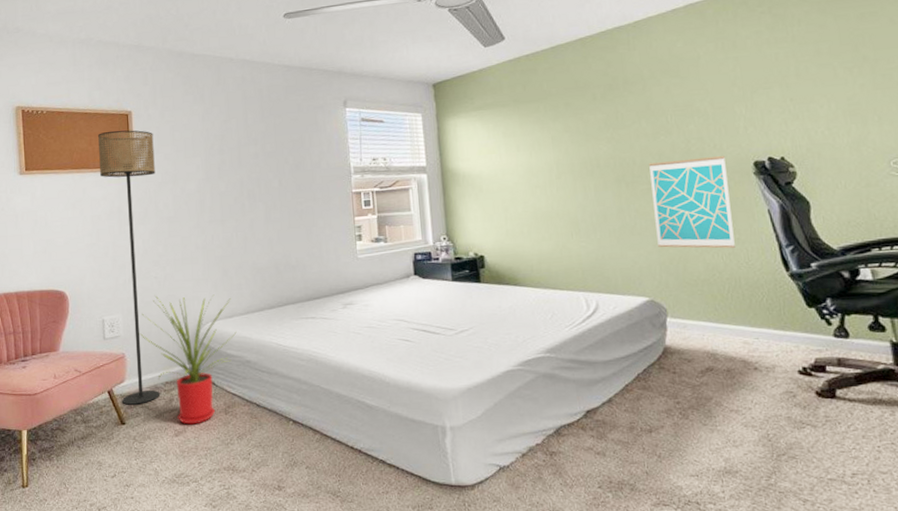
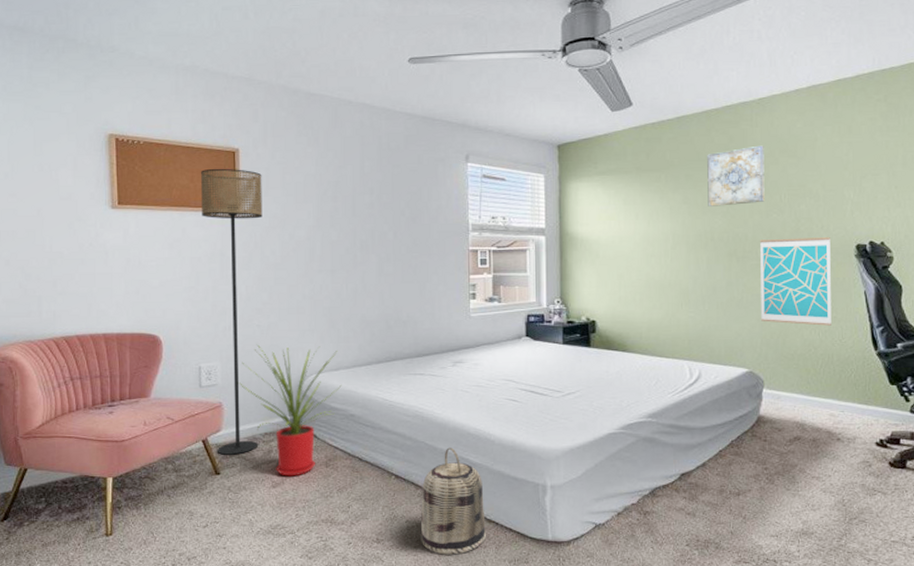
basket: none [320,390,388,502] -> present [420,447,487,555]
wall art: none [585,68,650,133] -> present [707,145,765,207]

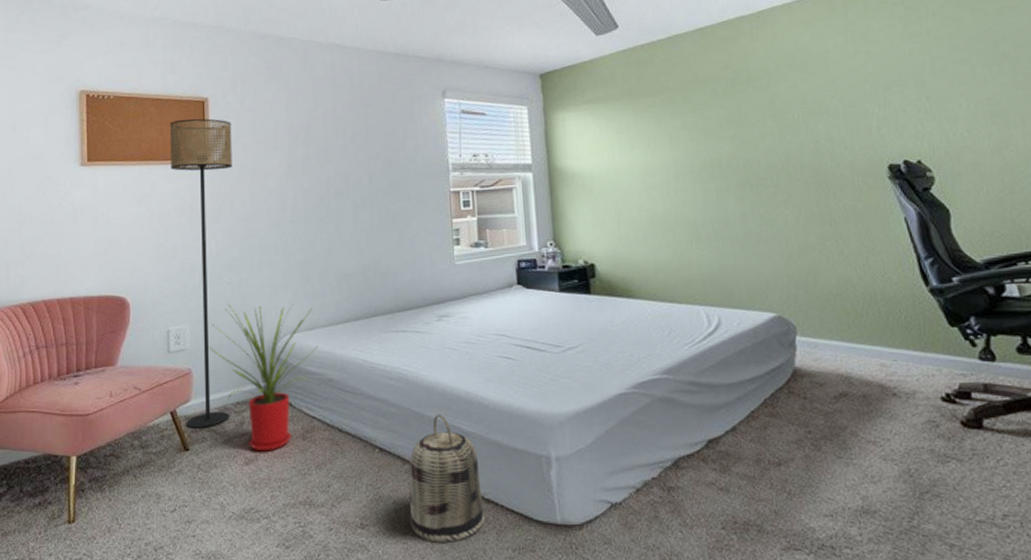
wall art: present [707,145,765,207] -> none [705,61,776,131]
wall art: present [760,237,831,326] -> none [775,158,870,260]

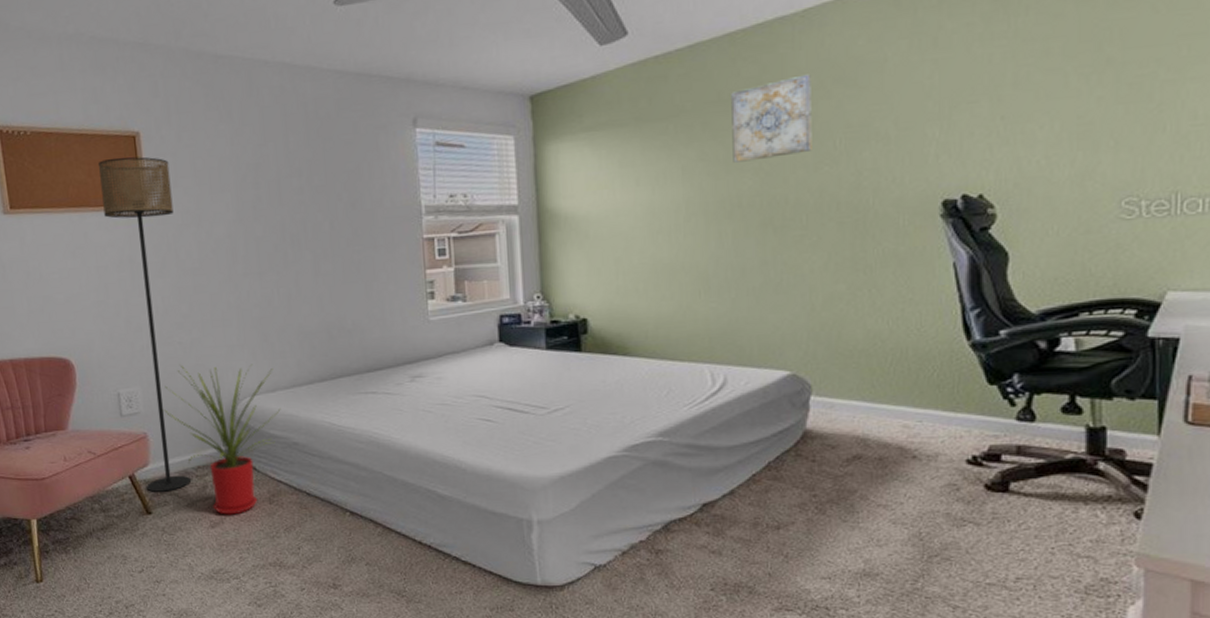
basket: present [409,414,486,543] -> none [382,478,463,602]
wall art: none [705,61,776,131] -> present [731,74,812,163]

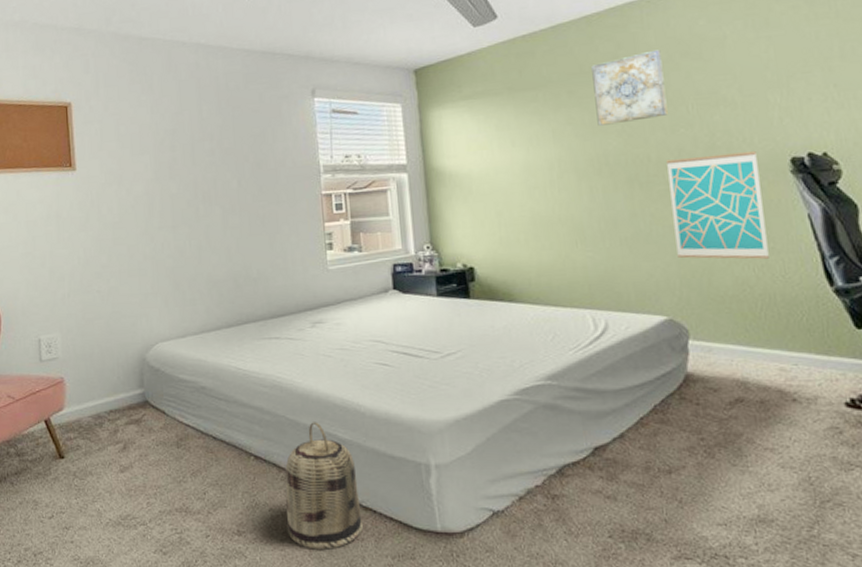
floor lamp: present [97,156,191,492] -> none [33,124,103,436]
house plant: present [163,364,281,515] -> none [80,311,190,459]
basket: none [382,478,463,602] -> present [285,422,364,550]
wall art: none [806,193,906,312] -> present [667,151,769,259]

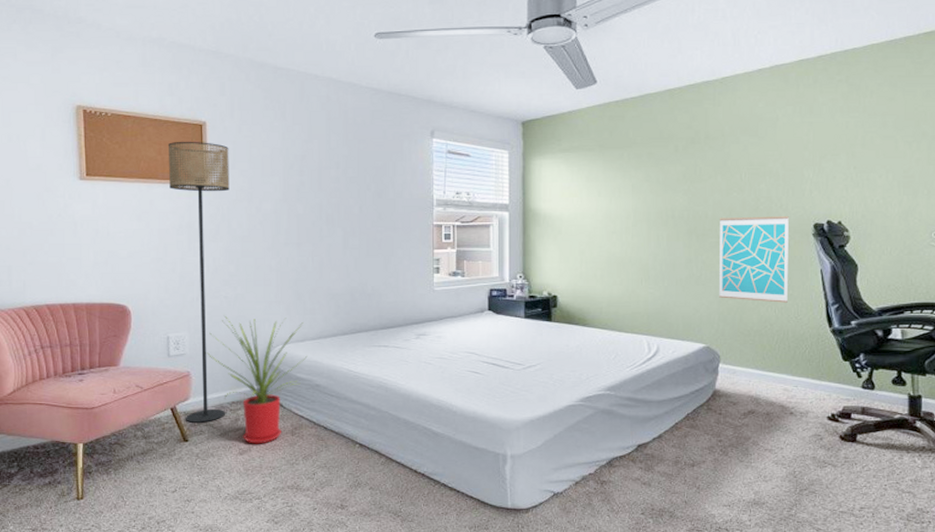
floor lamp: none [33,124,103,436] -> present [167,141,230,423]
house plant: none [80,311,190,459] -> present [206,315,308,444]
basket: present [285,422,364,550] -> none [383,417,448,521]
wall art: present [591,49,668,126] -> none [669,124,726,185]

